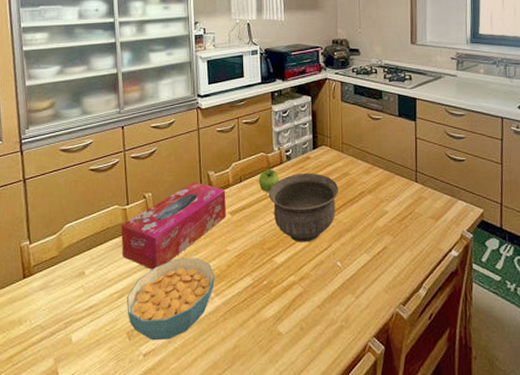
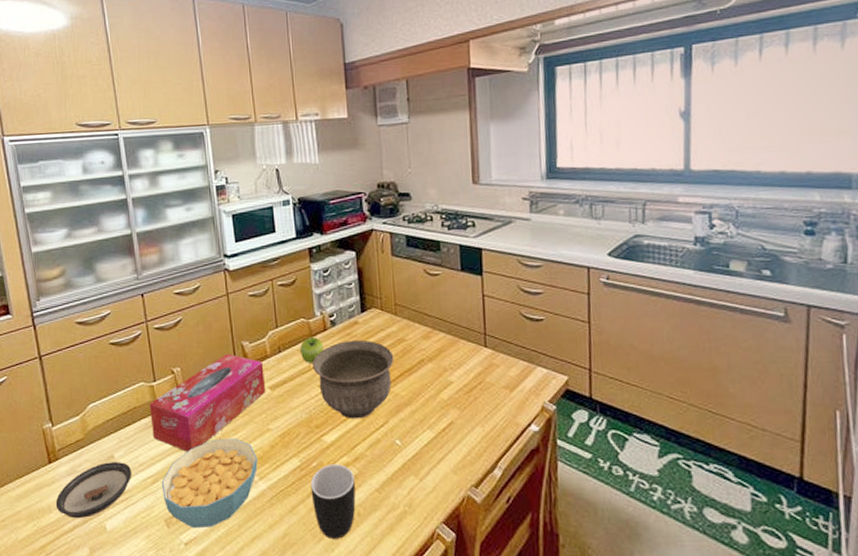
saucer: none [26,278,100,331] -> present [55,462,132,519]
mug: none [260,283,299,351] -> present [310,465,356,539]

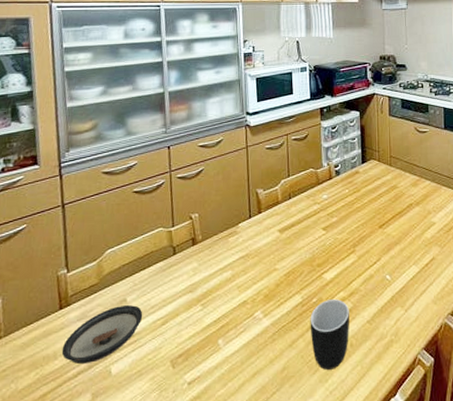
tissue box: present [149,354,265,452] -> none [165,200,275,293]
cereal bowl: present [161,438,258,529] -> none [170,278,263,368]
fruit: present [299,336,324,363] -> none [307,184,329,208]
bowl: present [312,339,394,419] -> none [318,187,388,258]

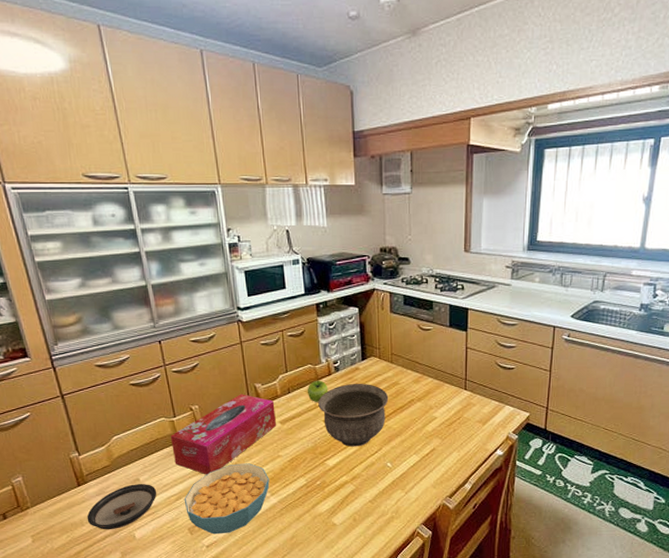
tissue box: none [165,200,275,293] -> present [170,394,276,475]
cereal bowl: none [170,278,263,368] -> present [184,463,270,535]
fruit: none [307,184,329,208] -> present [307,380,328,402]
mug: present [310,299,349,370] -> none [315,482,353,539]
bowl: none [318,187,388,258] -> present [318,383,389,447]

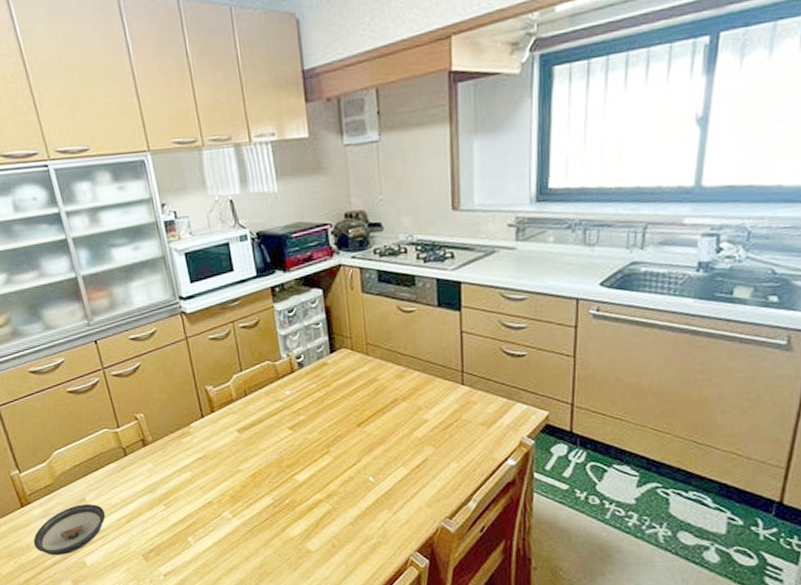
tissue box: present [170,394,276,475] -> none [115,399,233,494]
cereal bowl: present [184,463,270,535] -> none [135,479,231,562]
fruit: present [307,380,328,402] -> none [266,379,292,406]
bowl: present [318,383,389,447] -> none [280,381,366,459]

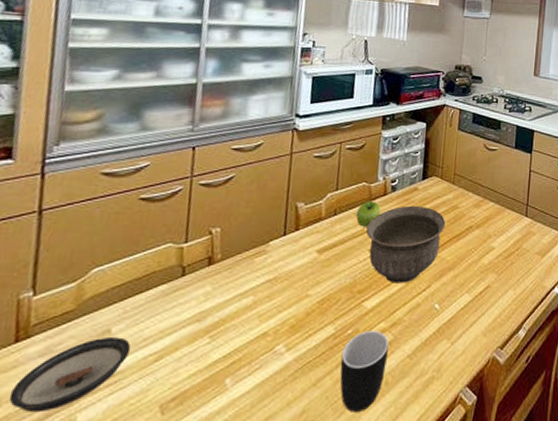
fruit: none [266,379,292,406] -> present [356,200,381,227]
bowl: none [280,381,366,459] -> present [366,205,446,284]
mug: none [284,501,330,568] -> present [340,331,389,412]

